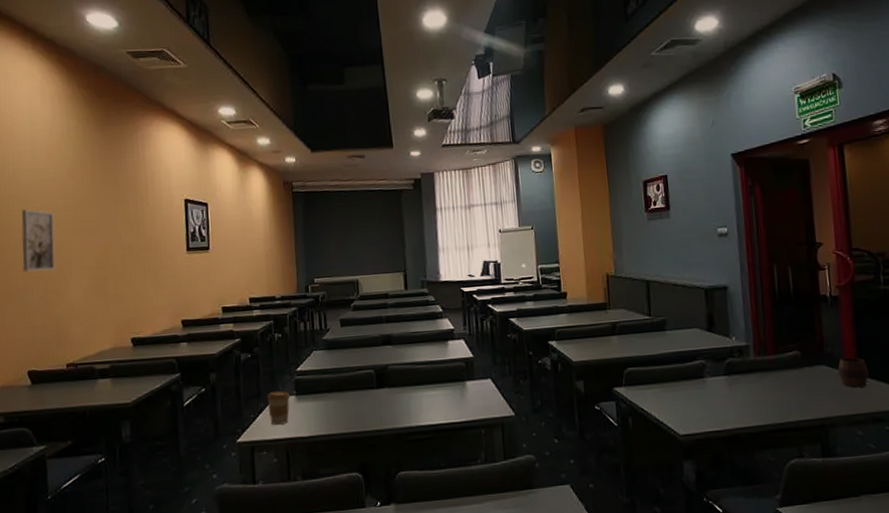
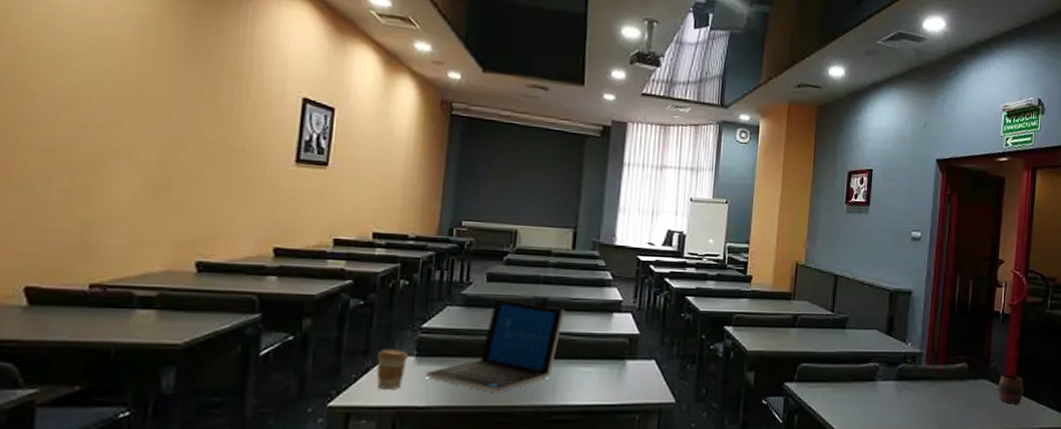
wall art: present [21,209,56,272] -> none [39,68,103,159]
laptop: none [305,340,408,421] -> present [426,299,565,394]

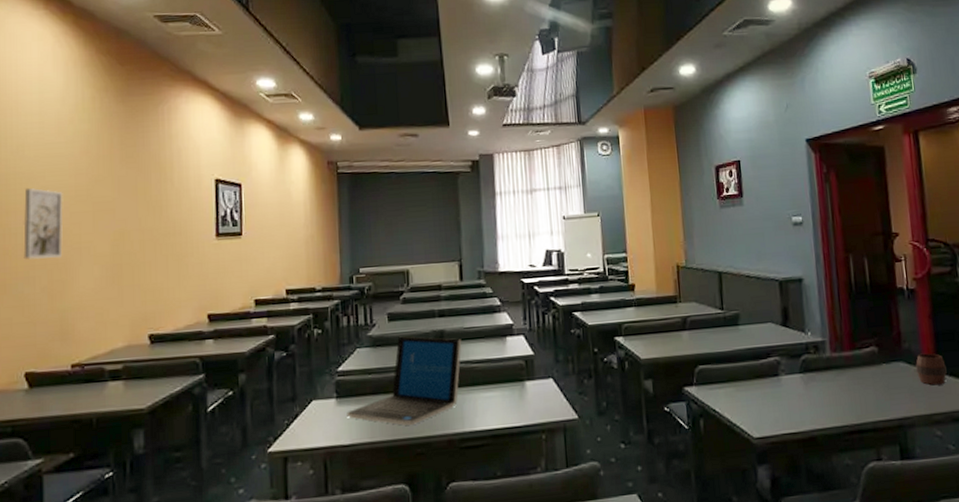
wall art: none [39,68,103,159] -> present [23,187,63,260]
coffee cup: present [376,348,408,389] -> none [304,393,329,432]

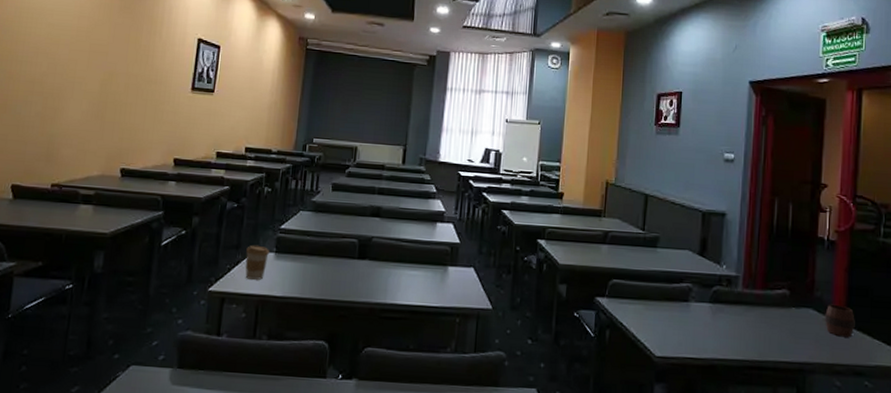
wall art: present [23,187,63,260] -> none [25,22,66,89]
coffee cup: none [304,393,329,432] -> present [245,245,269,280]
laptop: present [347,336,462,426] -> none [282,206,396,289]

